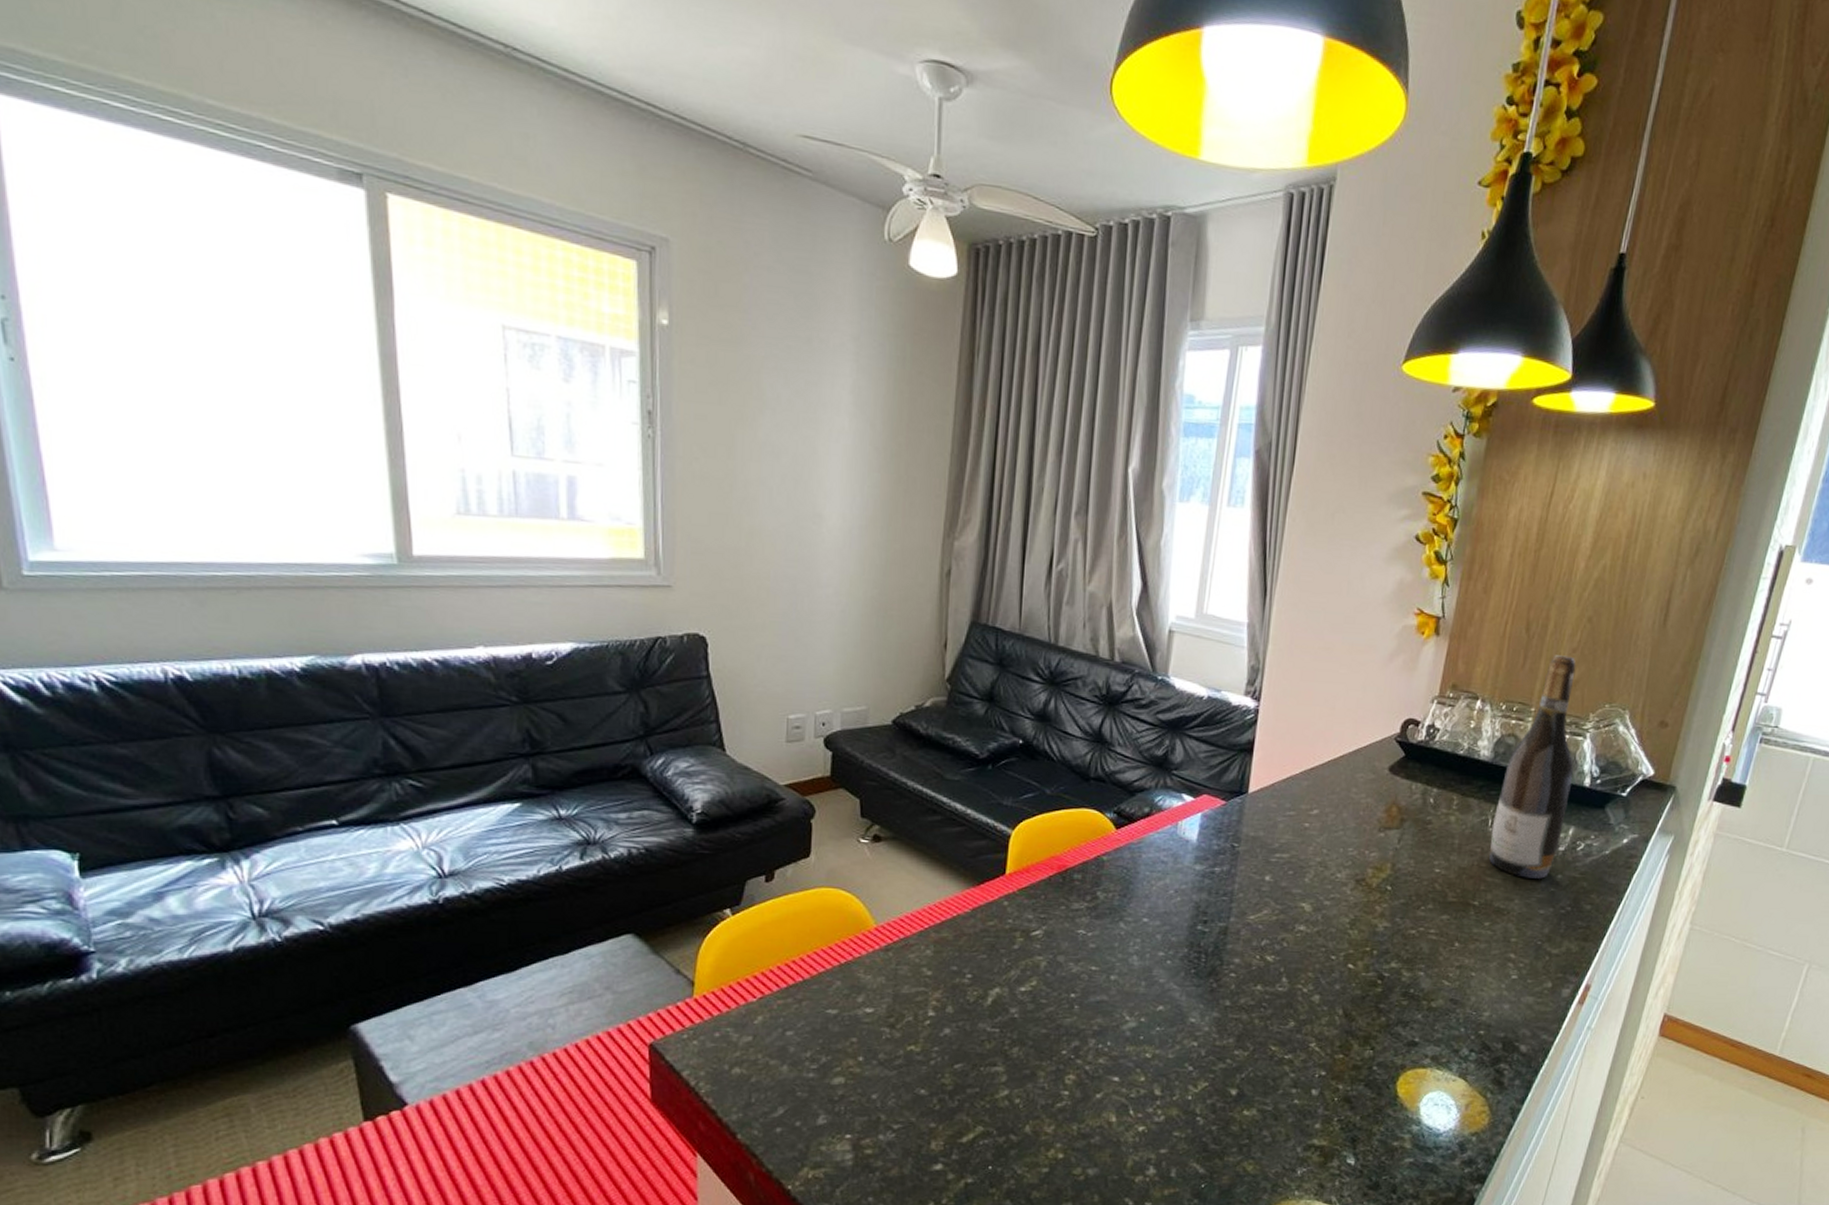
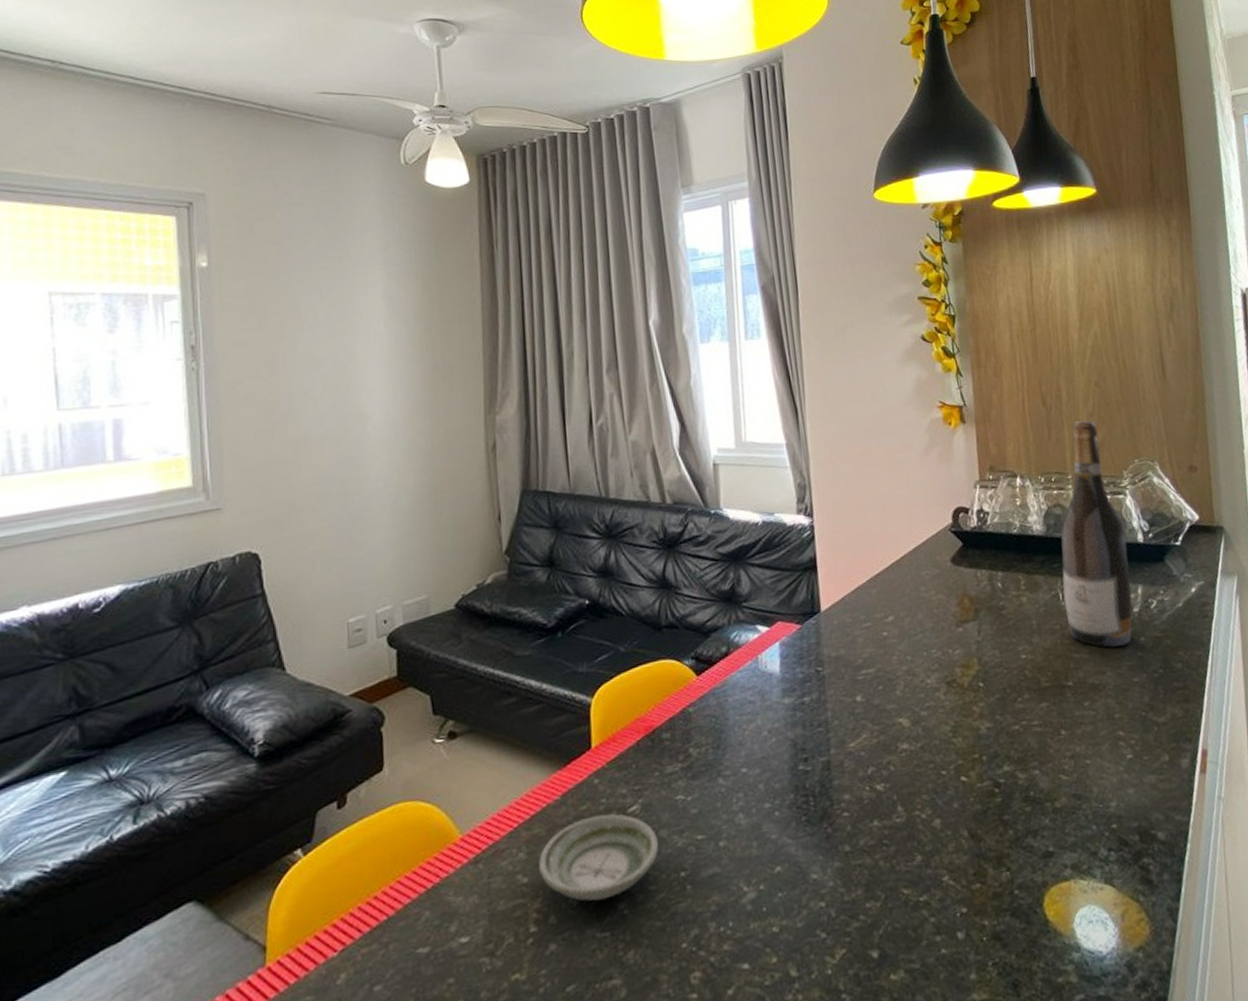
saucer: none [942,932,1056,1003] -> present [538,814,659,902]

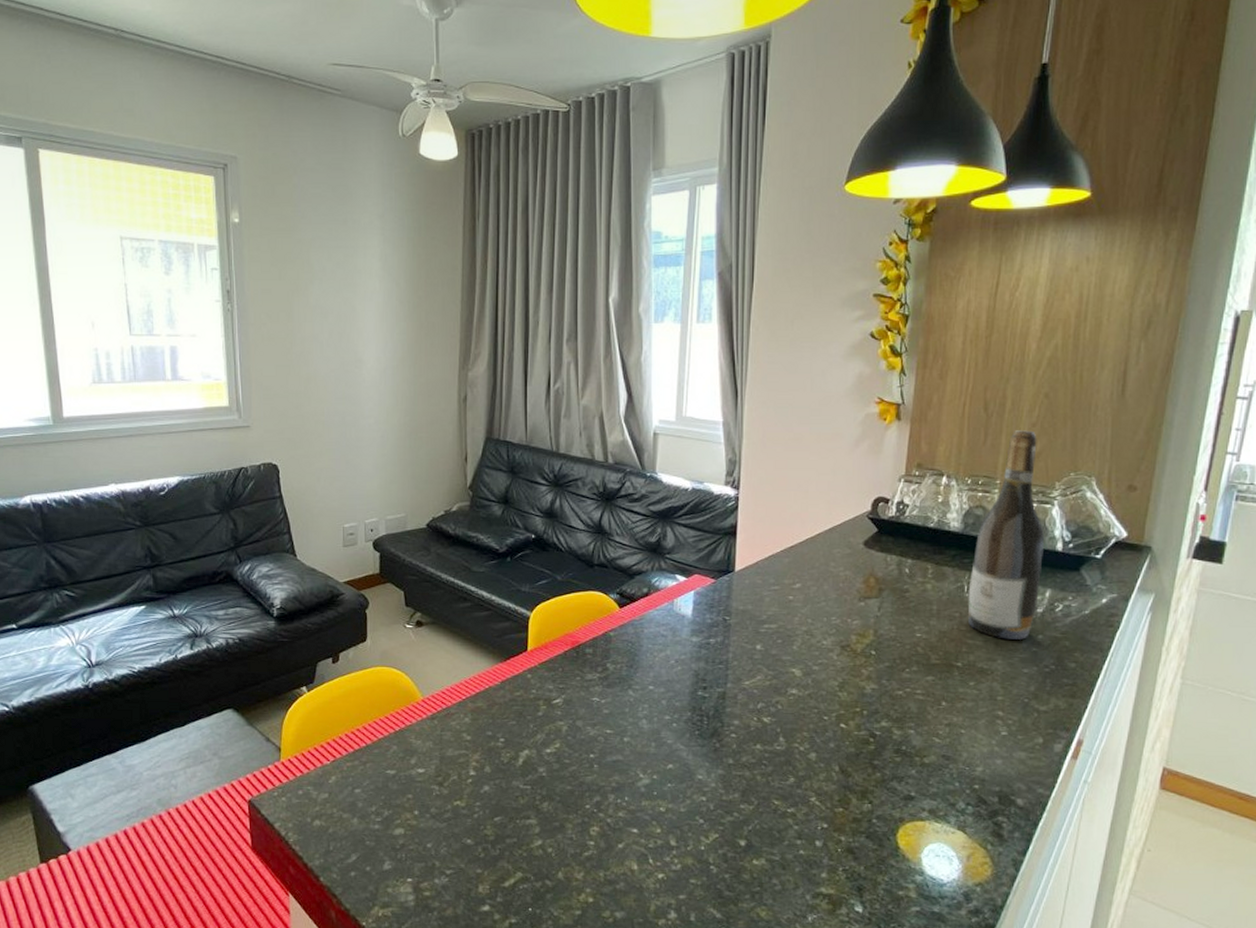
saucer: present [538,814,659,902] -> none [479,701,575,763]

